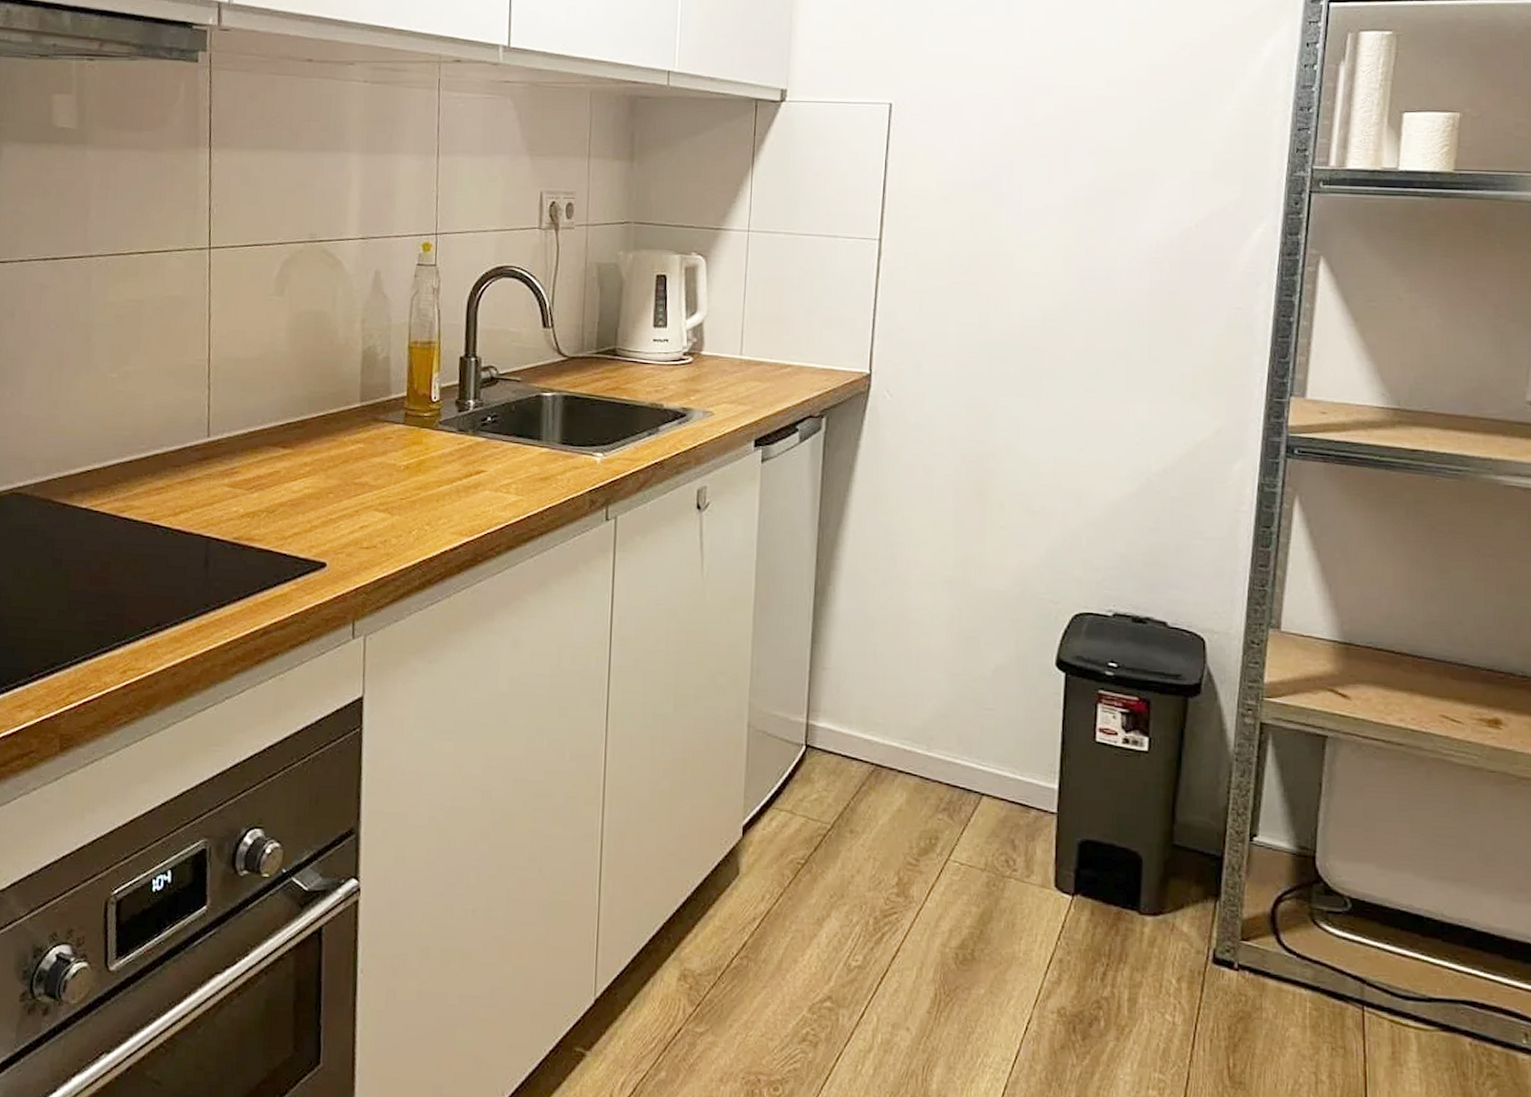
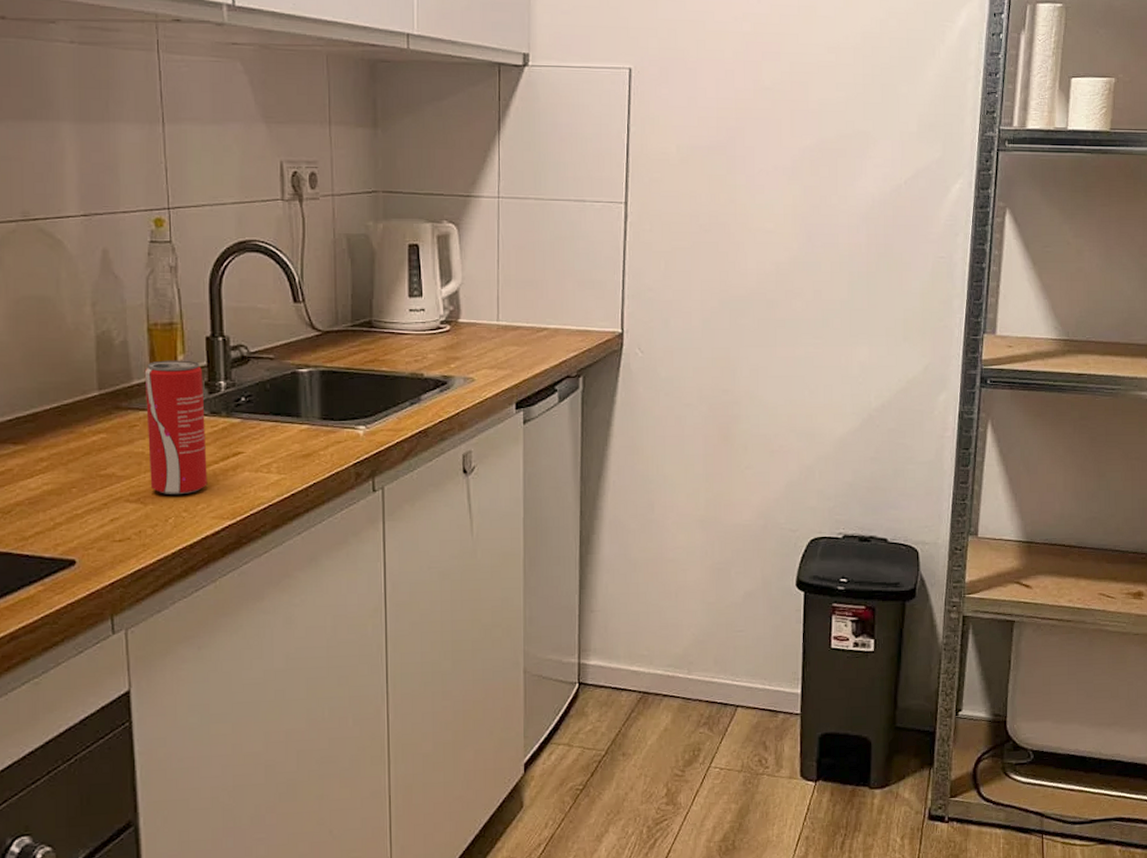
beverage can: none [398,377,455,508] -> present [144,360,208,494]

